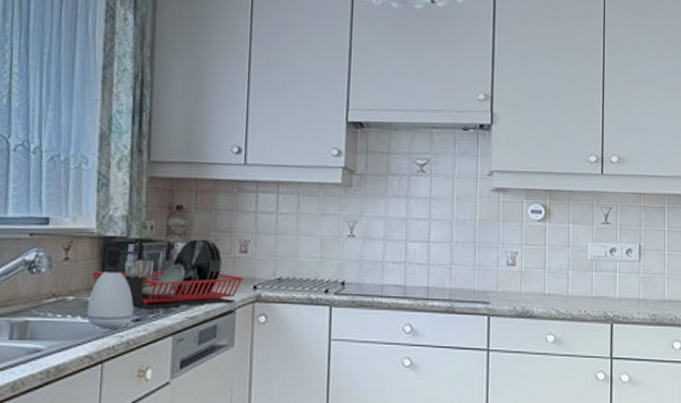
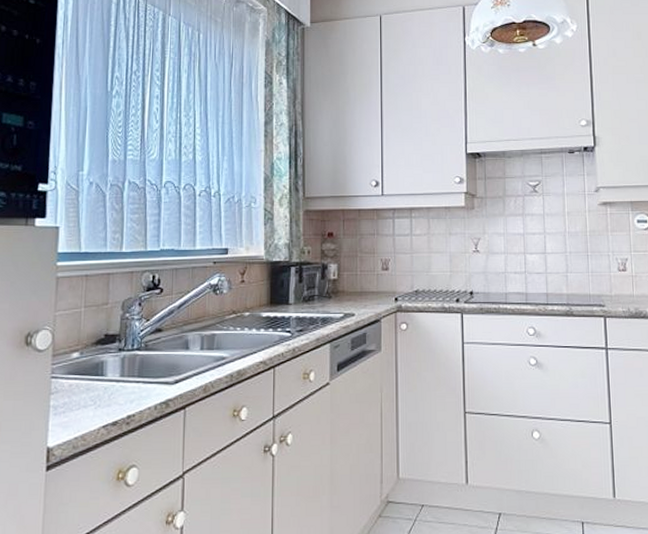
soap dispenser: present [87,247,137,330] -> none [260,270,298,339]
dish rack: present [91,239,243,310] -> none [262,260,386,322]

